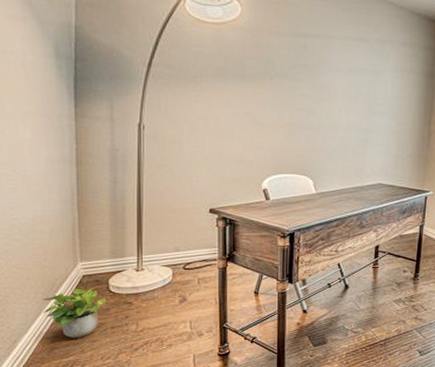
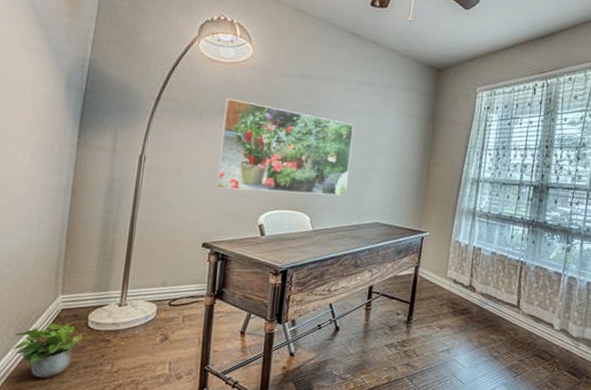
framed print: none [217,60,351,158] -> present [216,97,354,196]

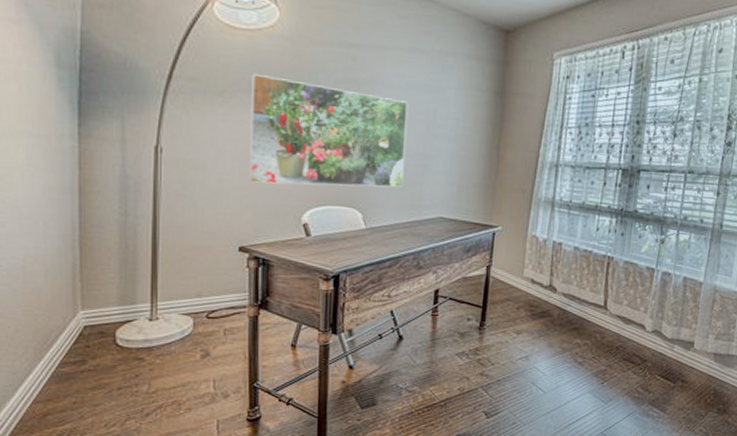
potted plant: present [13,322,83,378] -> none [32,340,113,402]

